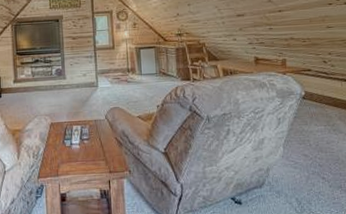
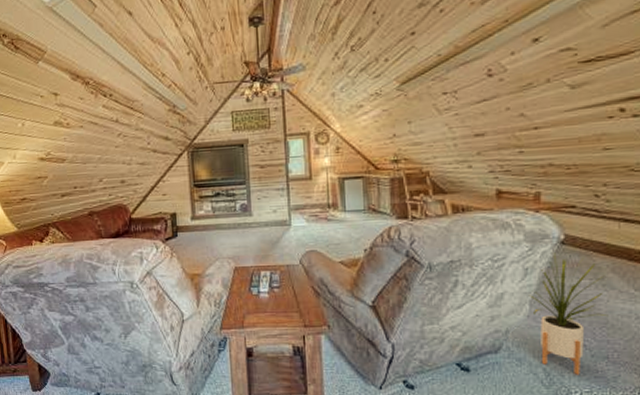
house plant: none [282,106,339,202] -> present [528,253,609,375]

